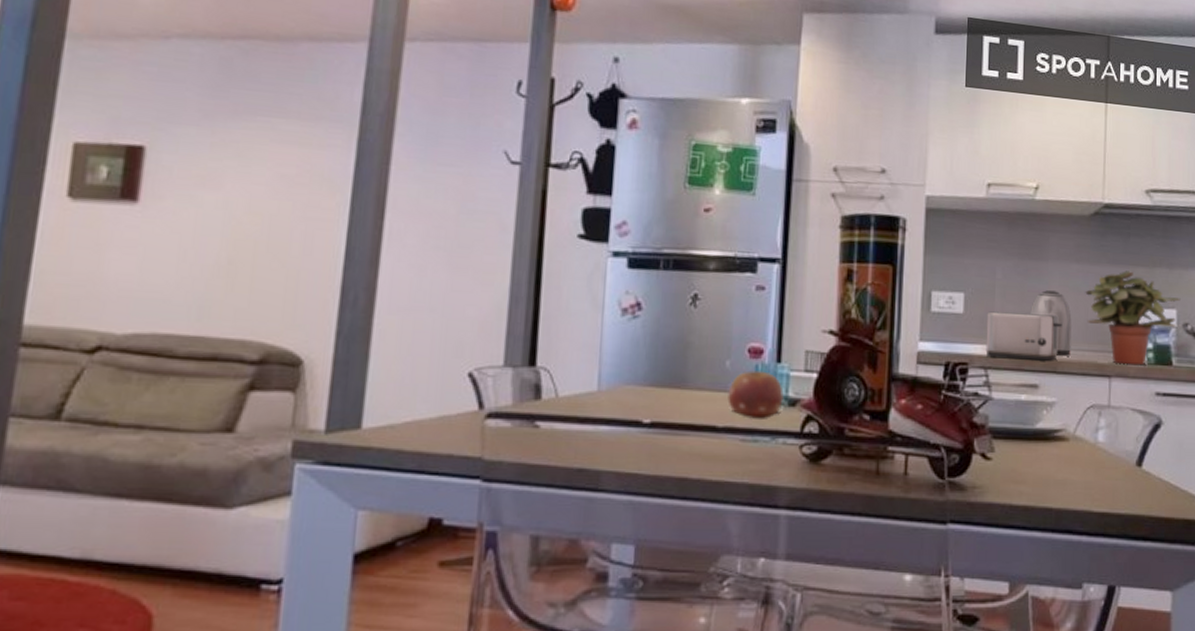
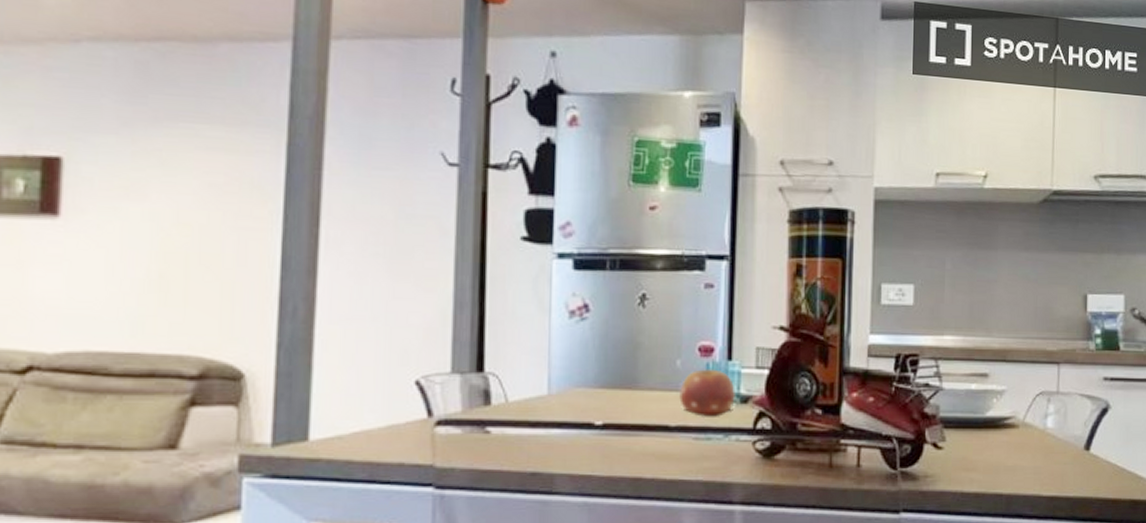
toaster: present [985,311,1064,362] -> none [936,302,1013,351]
kettle: present [1030,290,1072,357] -> none [980,279,1021,346]
potted plant: present [1085,271,1181,366] -> none [1034,257,1128,351]

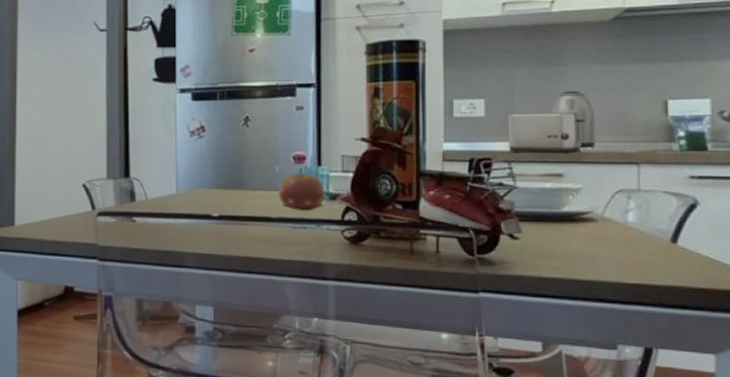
toaster: none [936,302,1013,351] -> present [508,112,587,154]
kettle: none [980,279,1021,346] -> present [552,91,595,149]

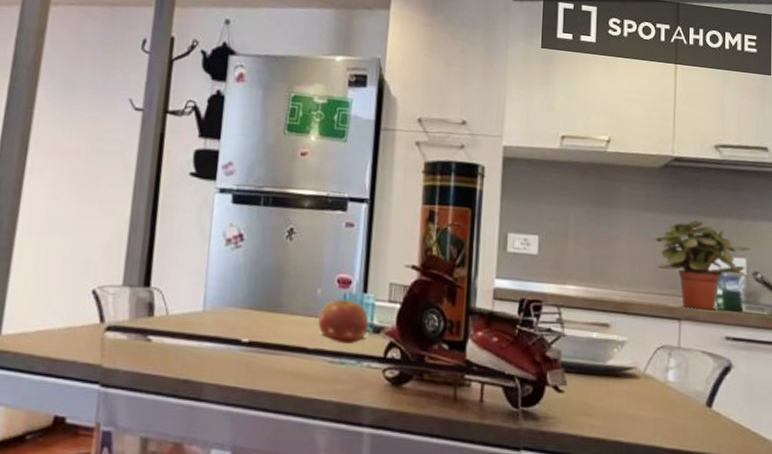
toaster: present [508,112,587,154] -> none [558,253,634,303]
kettle: present [552,91,595,149] -> none [602,236,642,299]
potted plant: none [608,67,715,152] -> present [655,220,750,310]

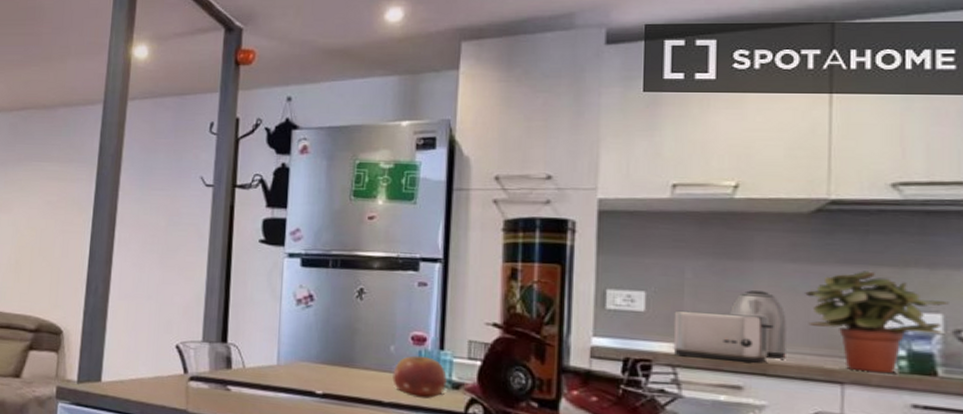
toaster: none [558,253,634,303] -> present [673,310,776,364]
kettle: none [602,236,642,299] -> present [730,290,786,360]

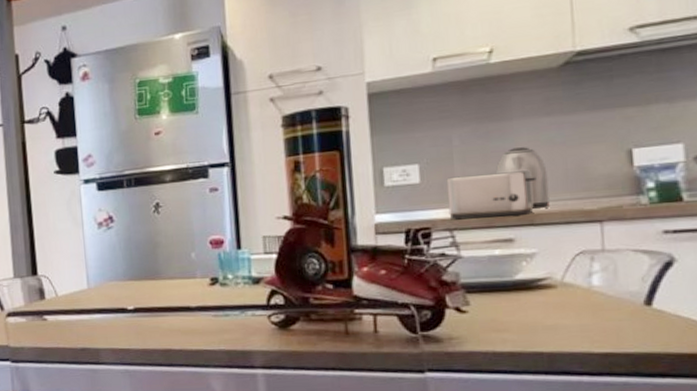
fruit: present [392,355,447,400] -> none [196,258,248,299]
potted plant: present [805,271,949,374] -> none [561,113,688,208]

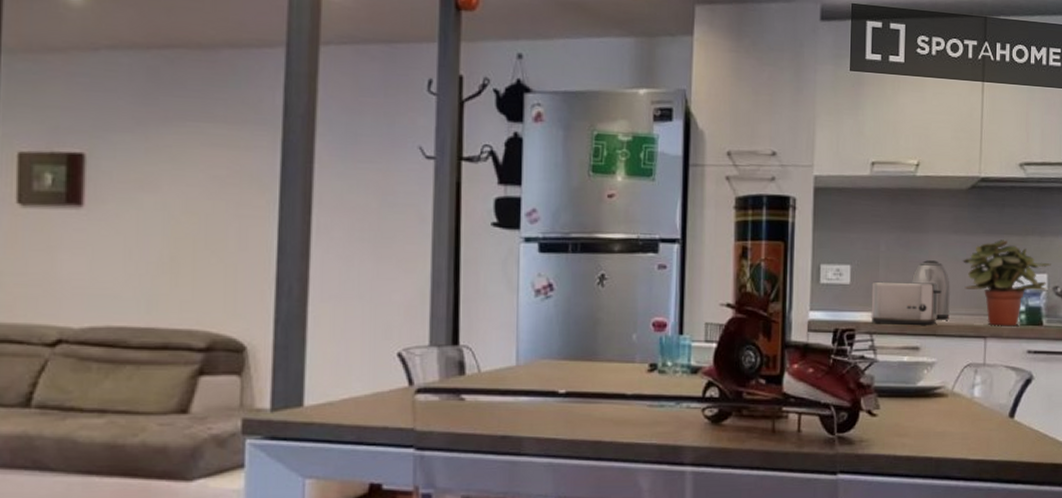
potted plant: none [561,113,688,208] -> present [963,239,1051,327]

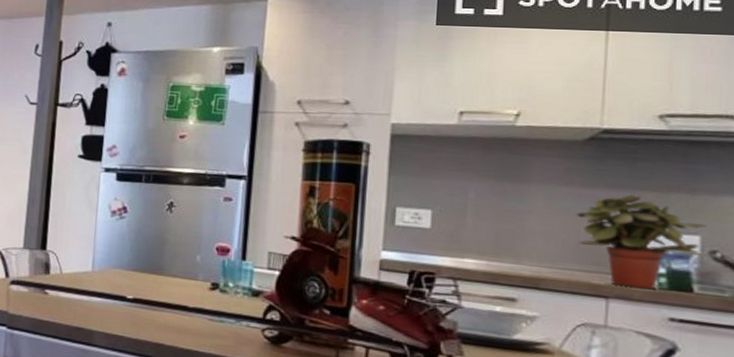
toaster: present [871,281,943,326] -> none [455,228,549,279]
kettle: present [912,260,950,321] -> none [508,211,559,275]

